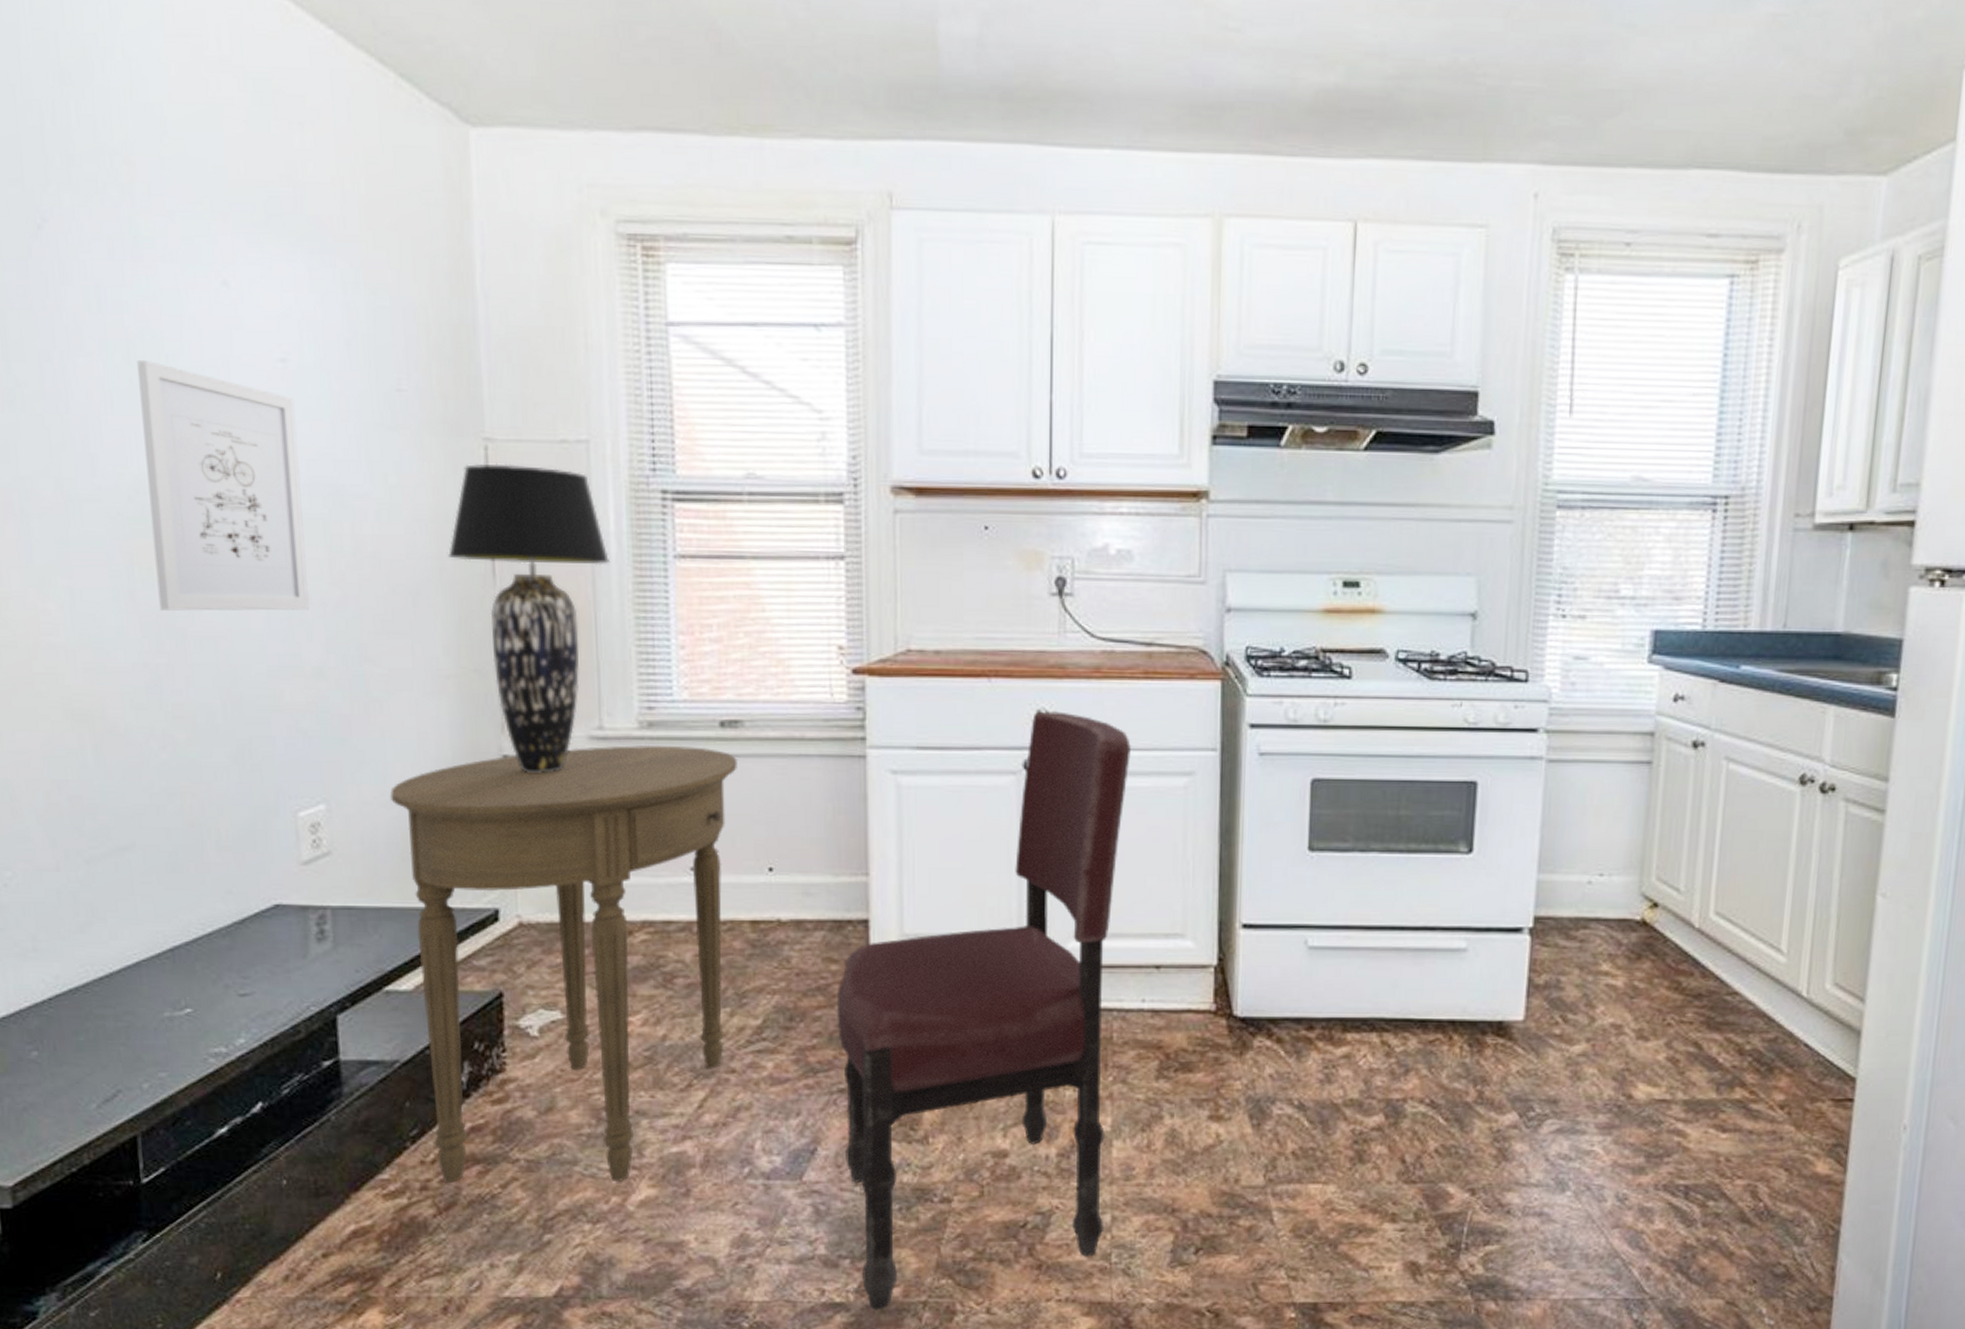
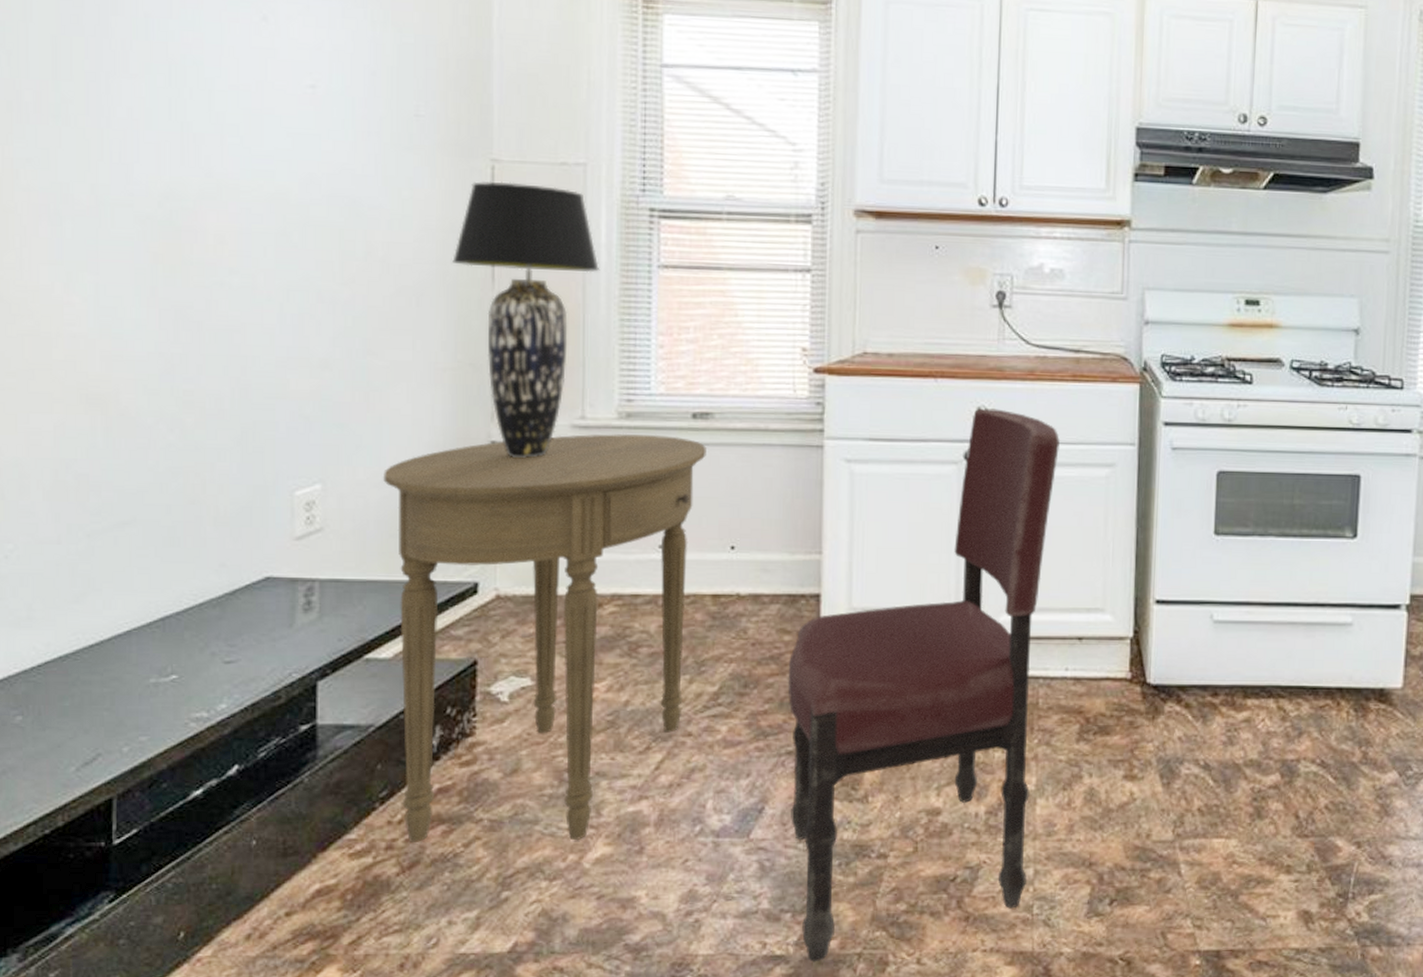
wall art: present [137,361,309,611] -> none [177,83,320,308]

